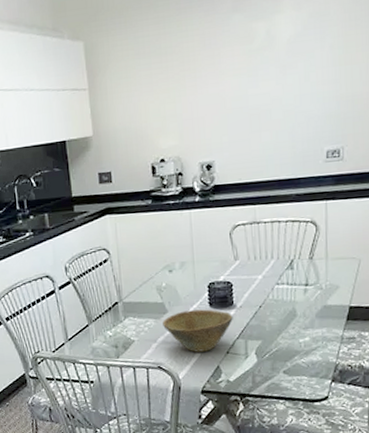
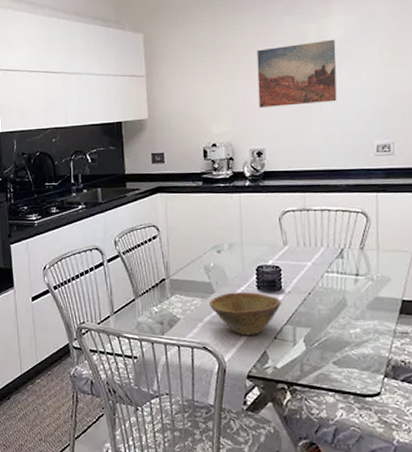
wall art: none [204,38,287,117] -> present [257,39,337,108]

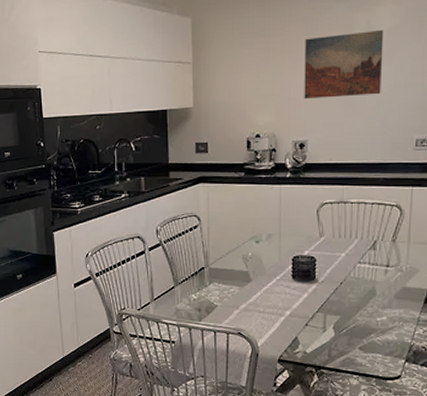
bowl: present [209,292,281,335] -> none [246,281,314,322]

